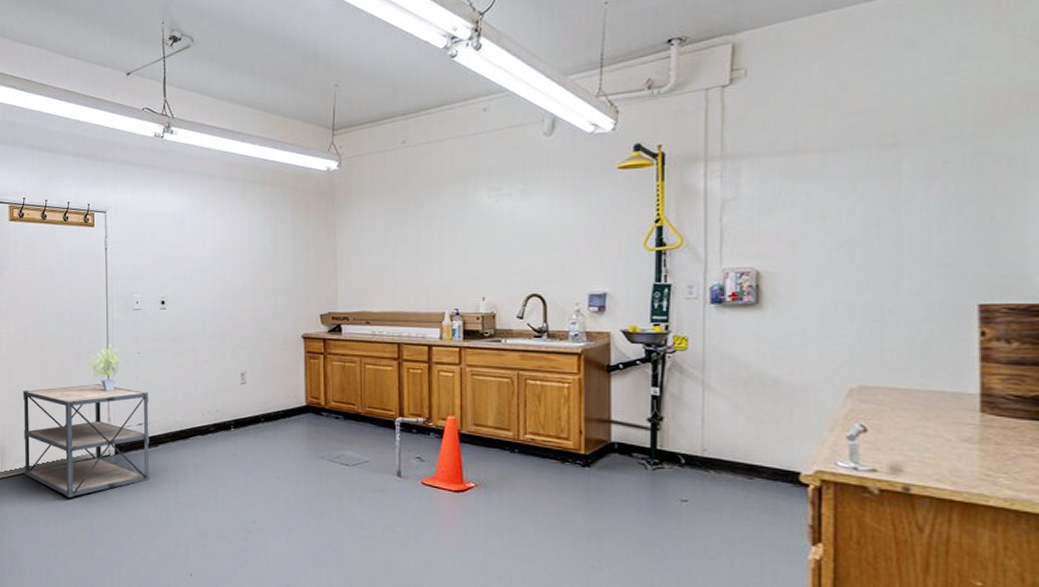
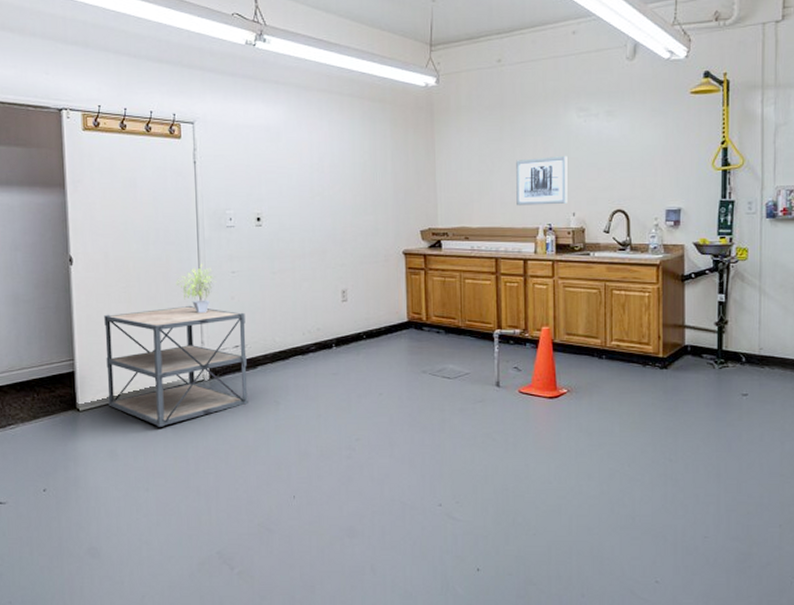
wall art: none [421,238,477,290] -> present [516,156,568,206]

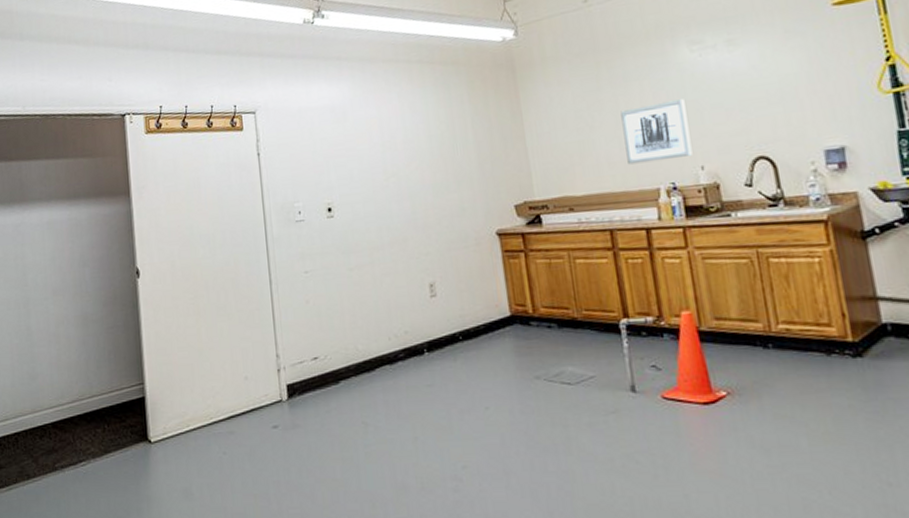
shelving unit: present [104,305,248,427] -> none [173,313,333,459]
potted plant: present [176,263,217,313] -> none [245,264,289,322]

